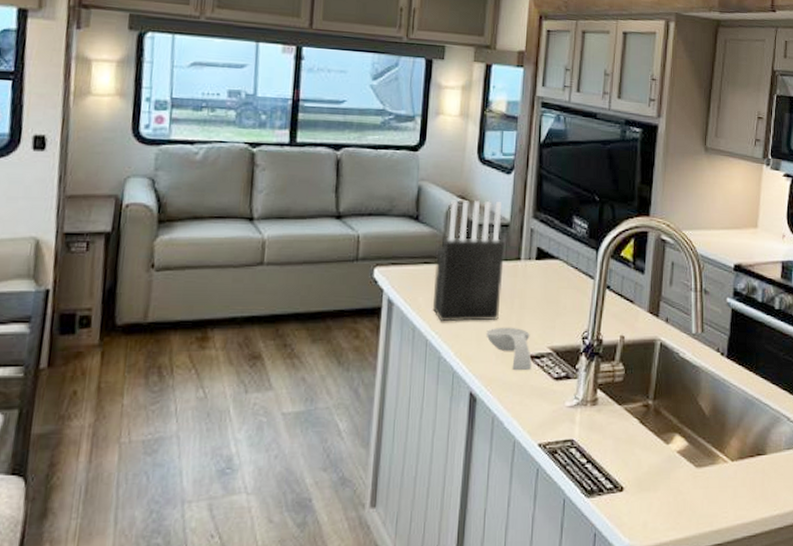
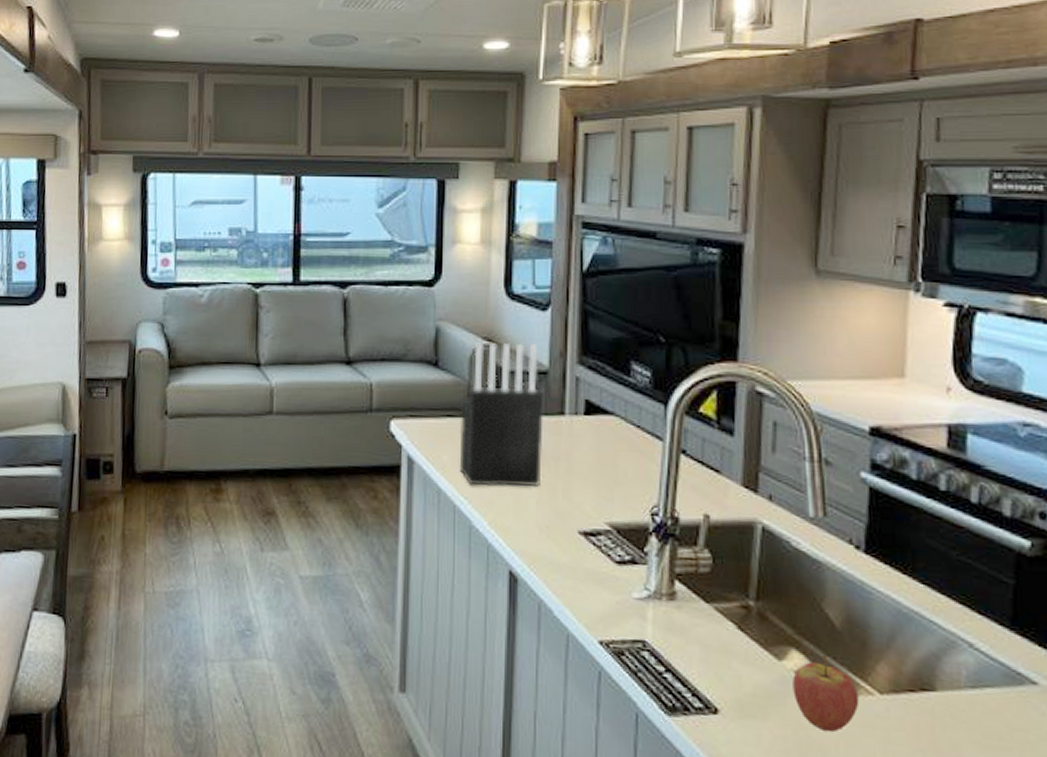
spoon rest: present [486,328,532,371] -> none [526,495,585,550]
fruit: none [675,436,718,493] -> present [792,654,859,732]

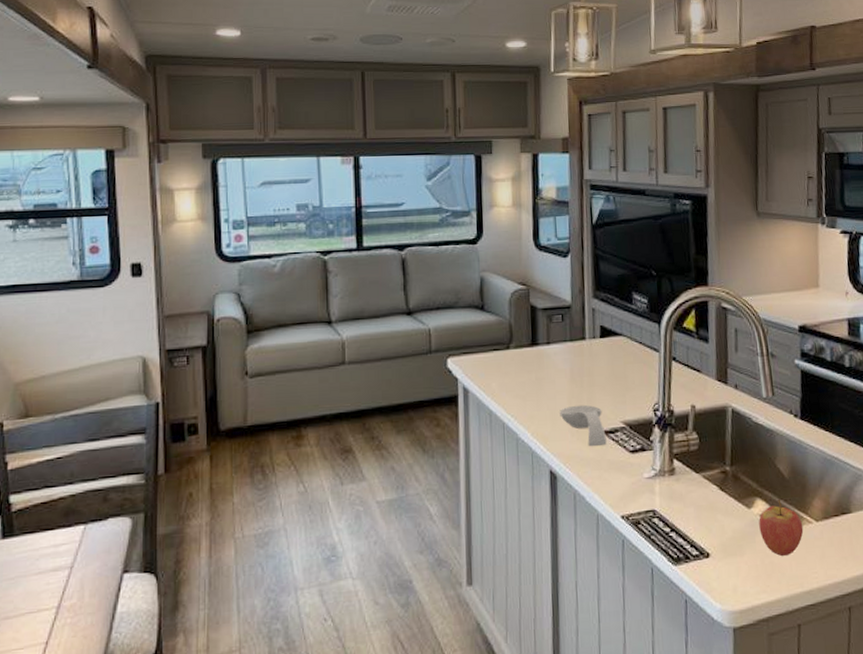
knife block: present [459,342,545,487] -> none [504,284,570,404]
spoon rest: none [526,495,585,550] -> present [559,405,607,447]

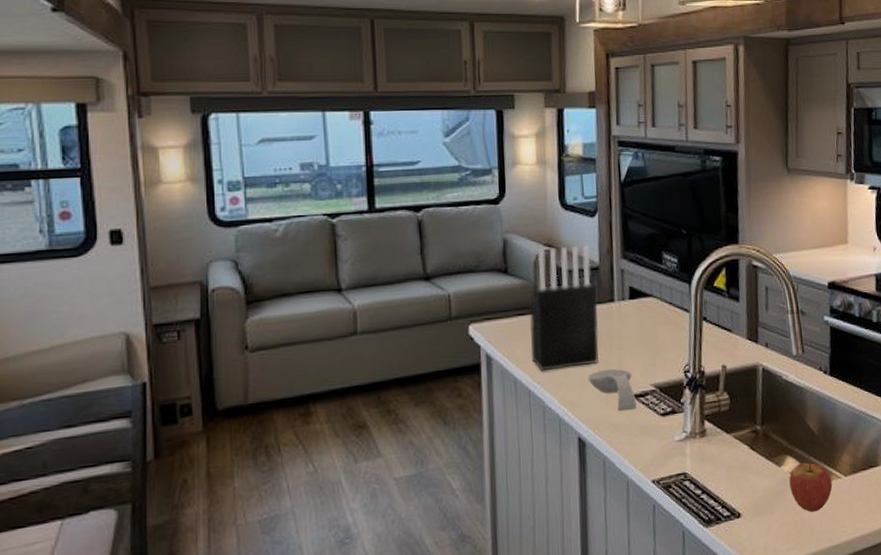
knife block: none [504,284,570,404] -> present [529,245,599,370]

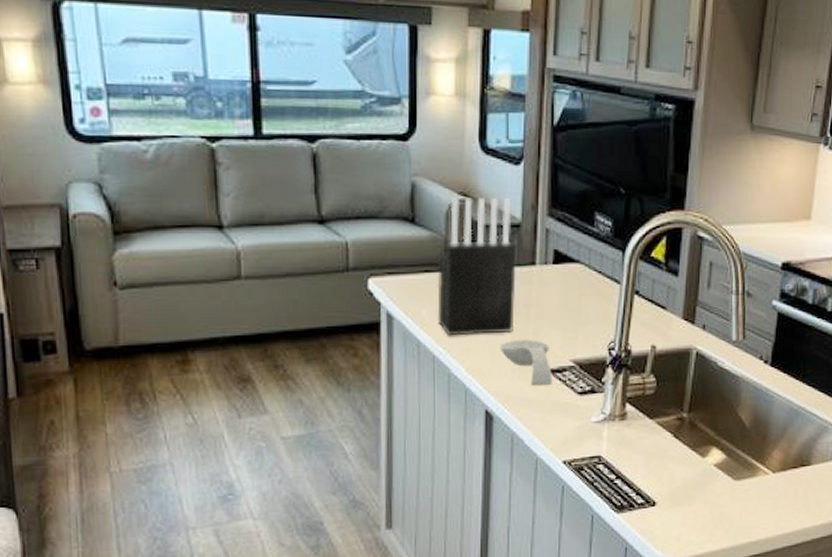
fruit: present [789,455,833,512] -> none [712,448,759,506]

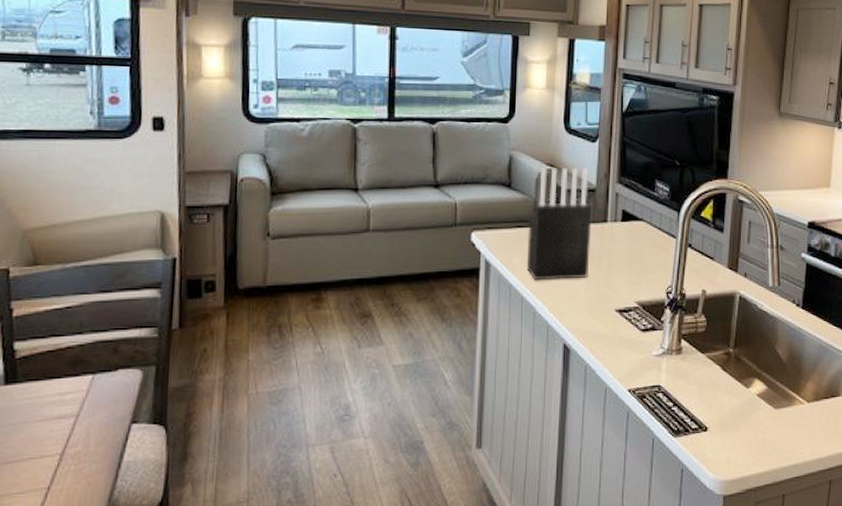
spoon rest: present [500,340,552,387] -> none [577,285,620,324]

